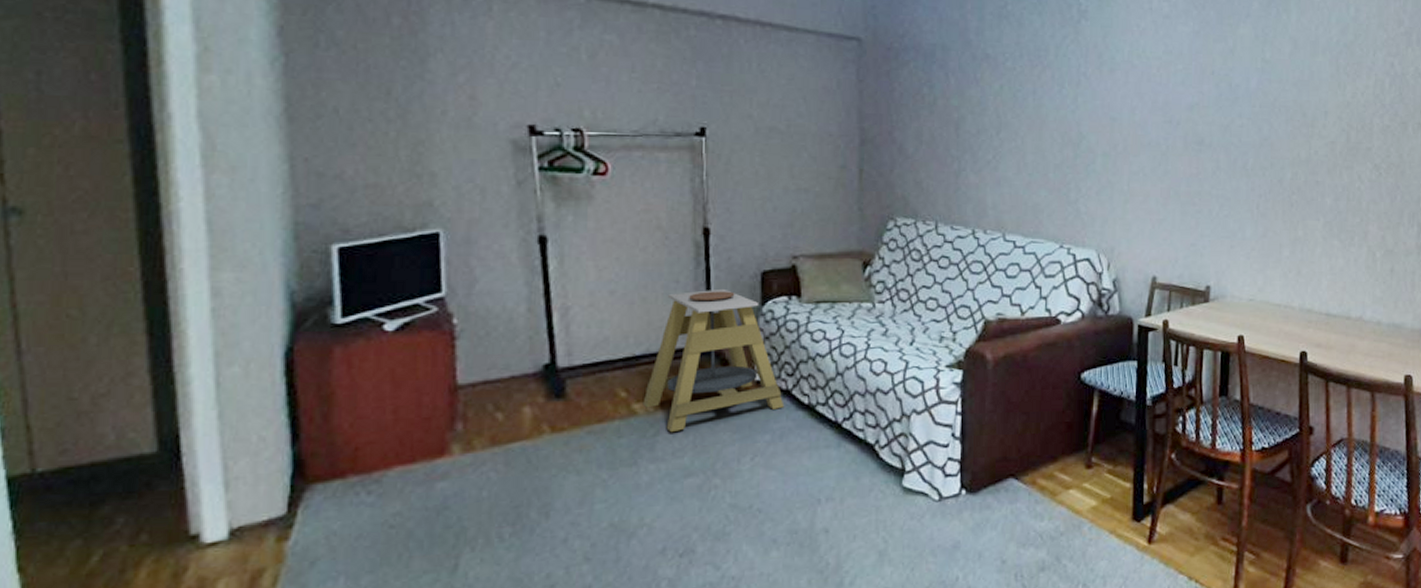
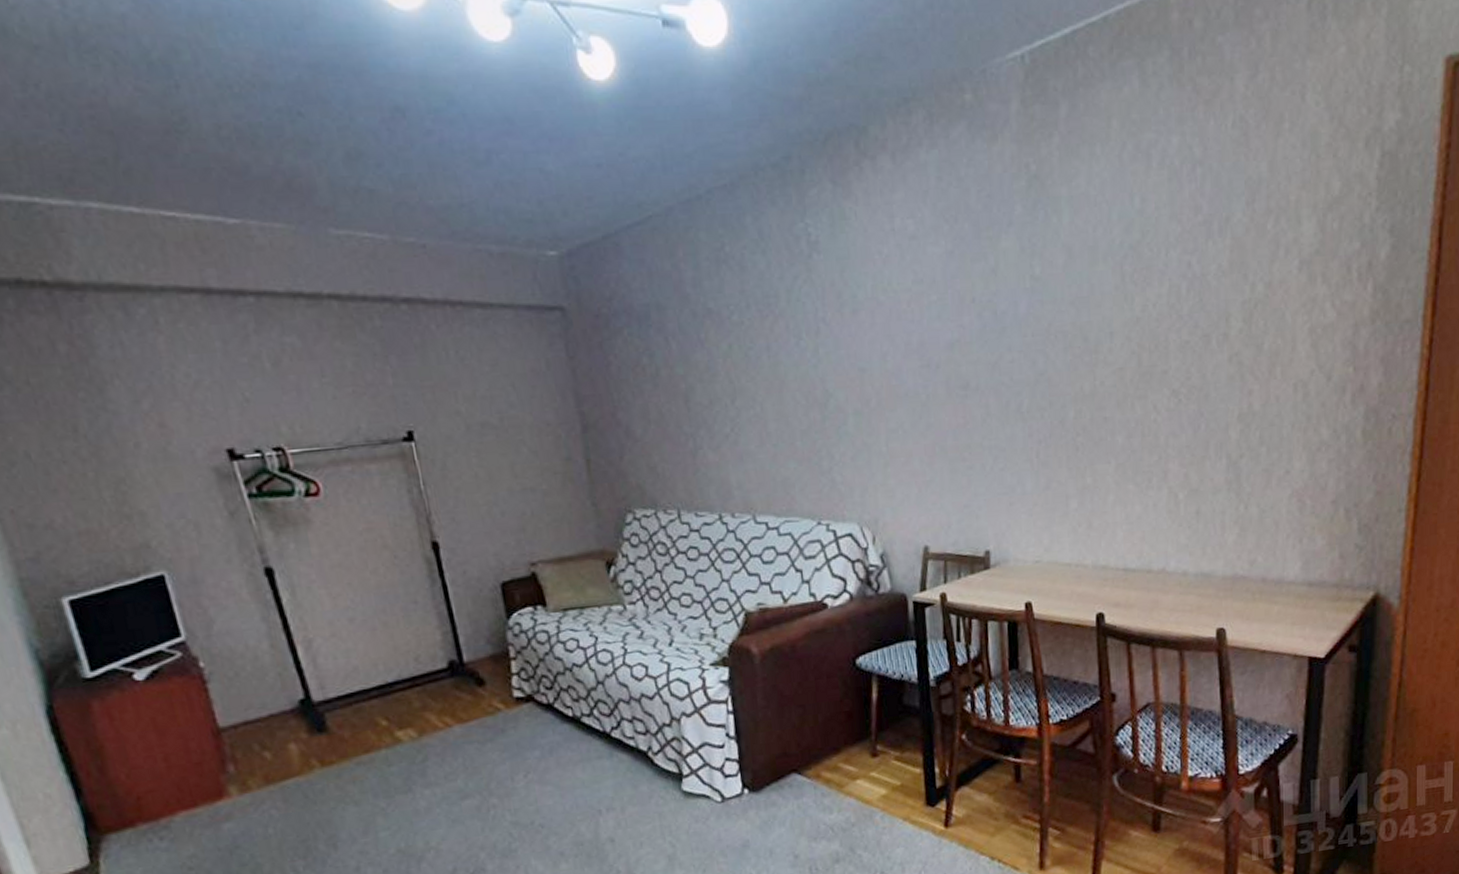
side table: present [642,288,785,433] -> none [405,604,549,757]

